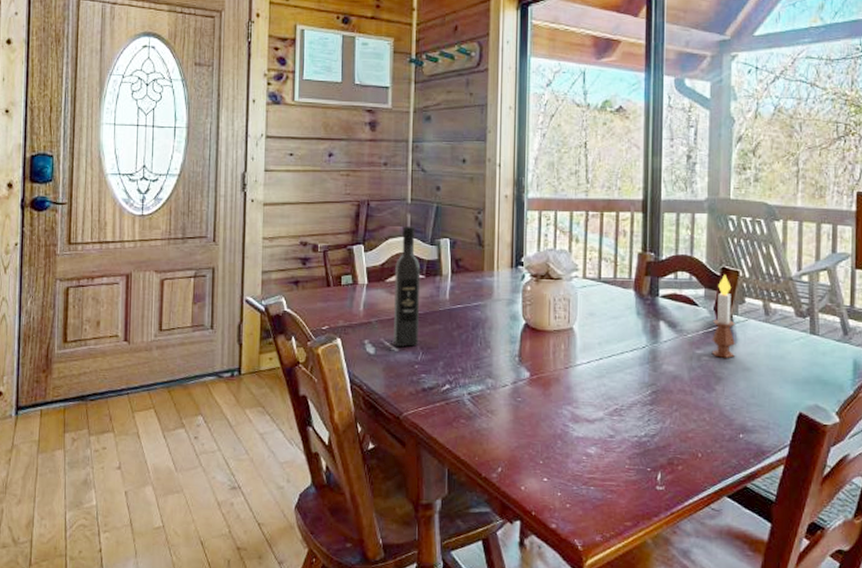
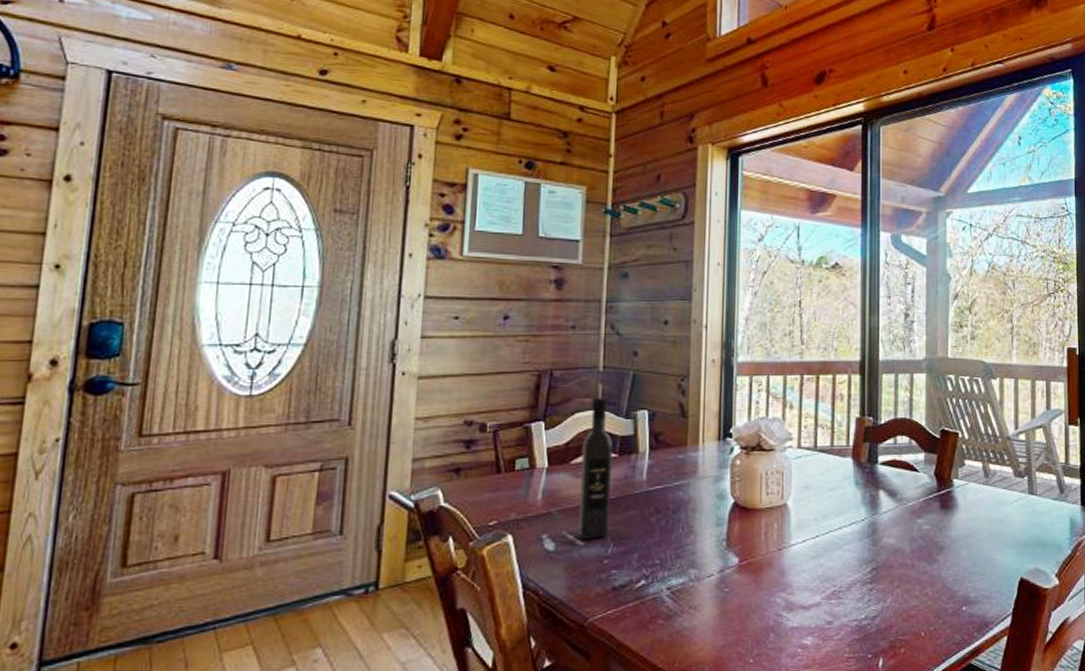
candle: present [712,274,735,358] -> none [933,437,956,526]

